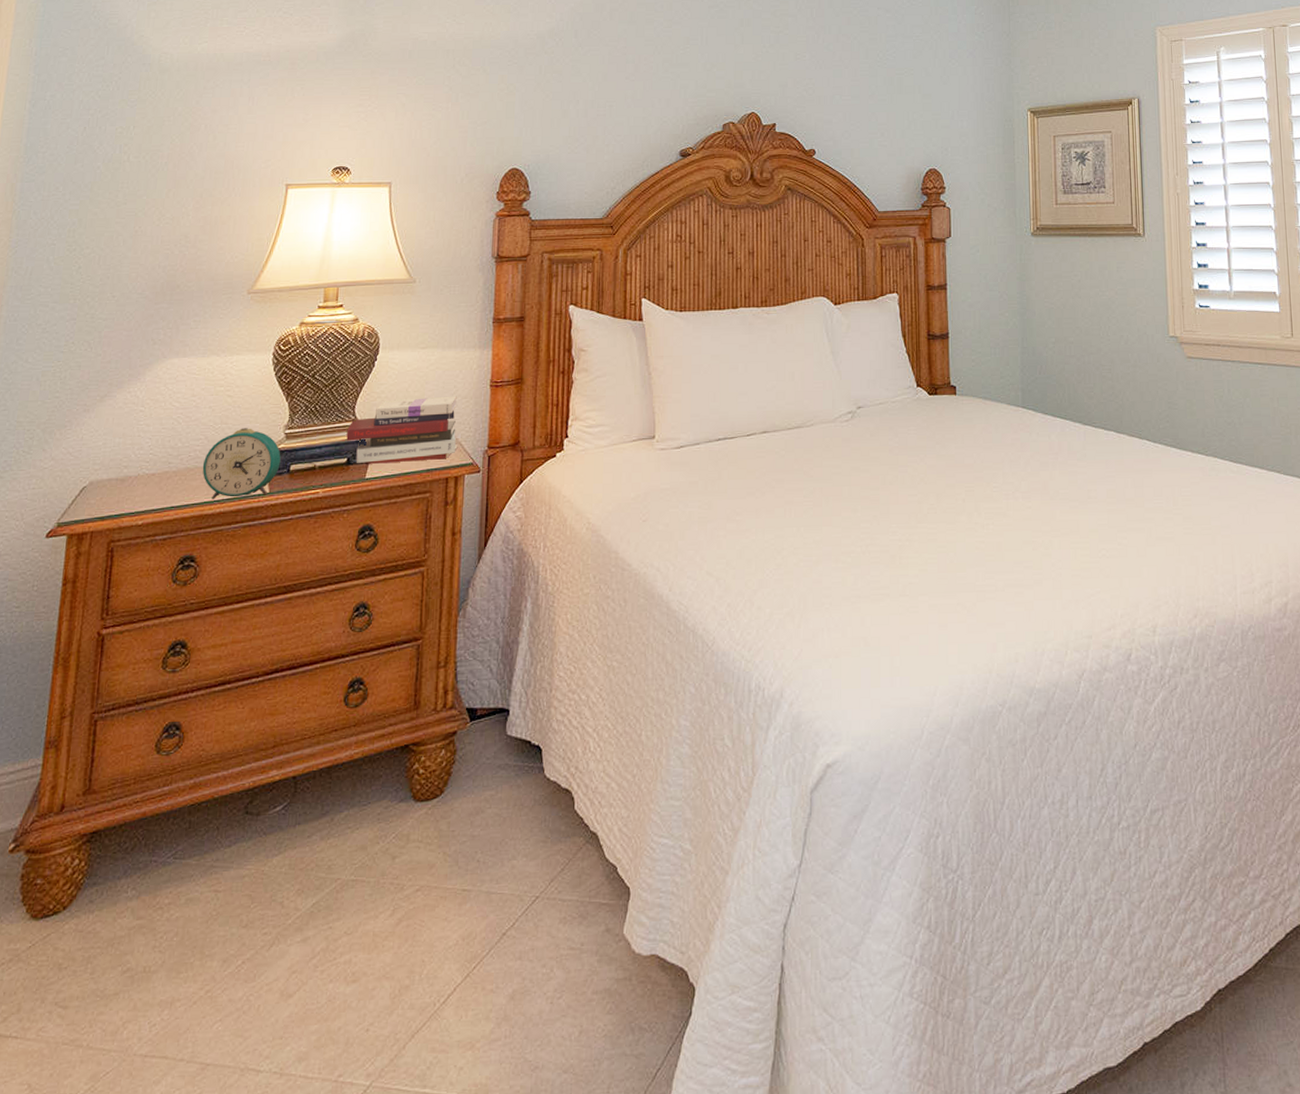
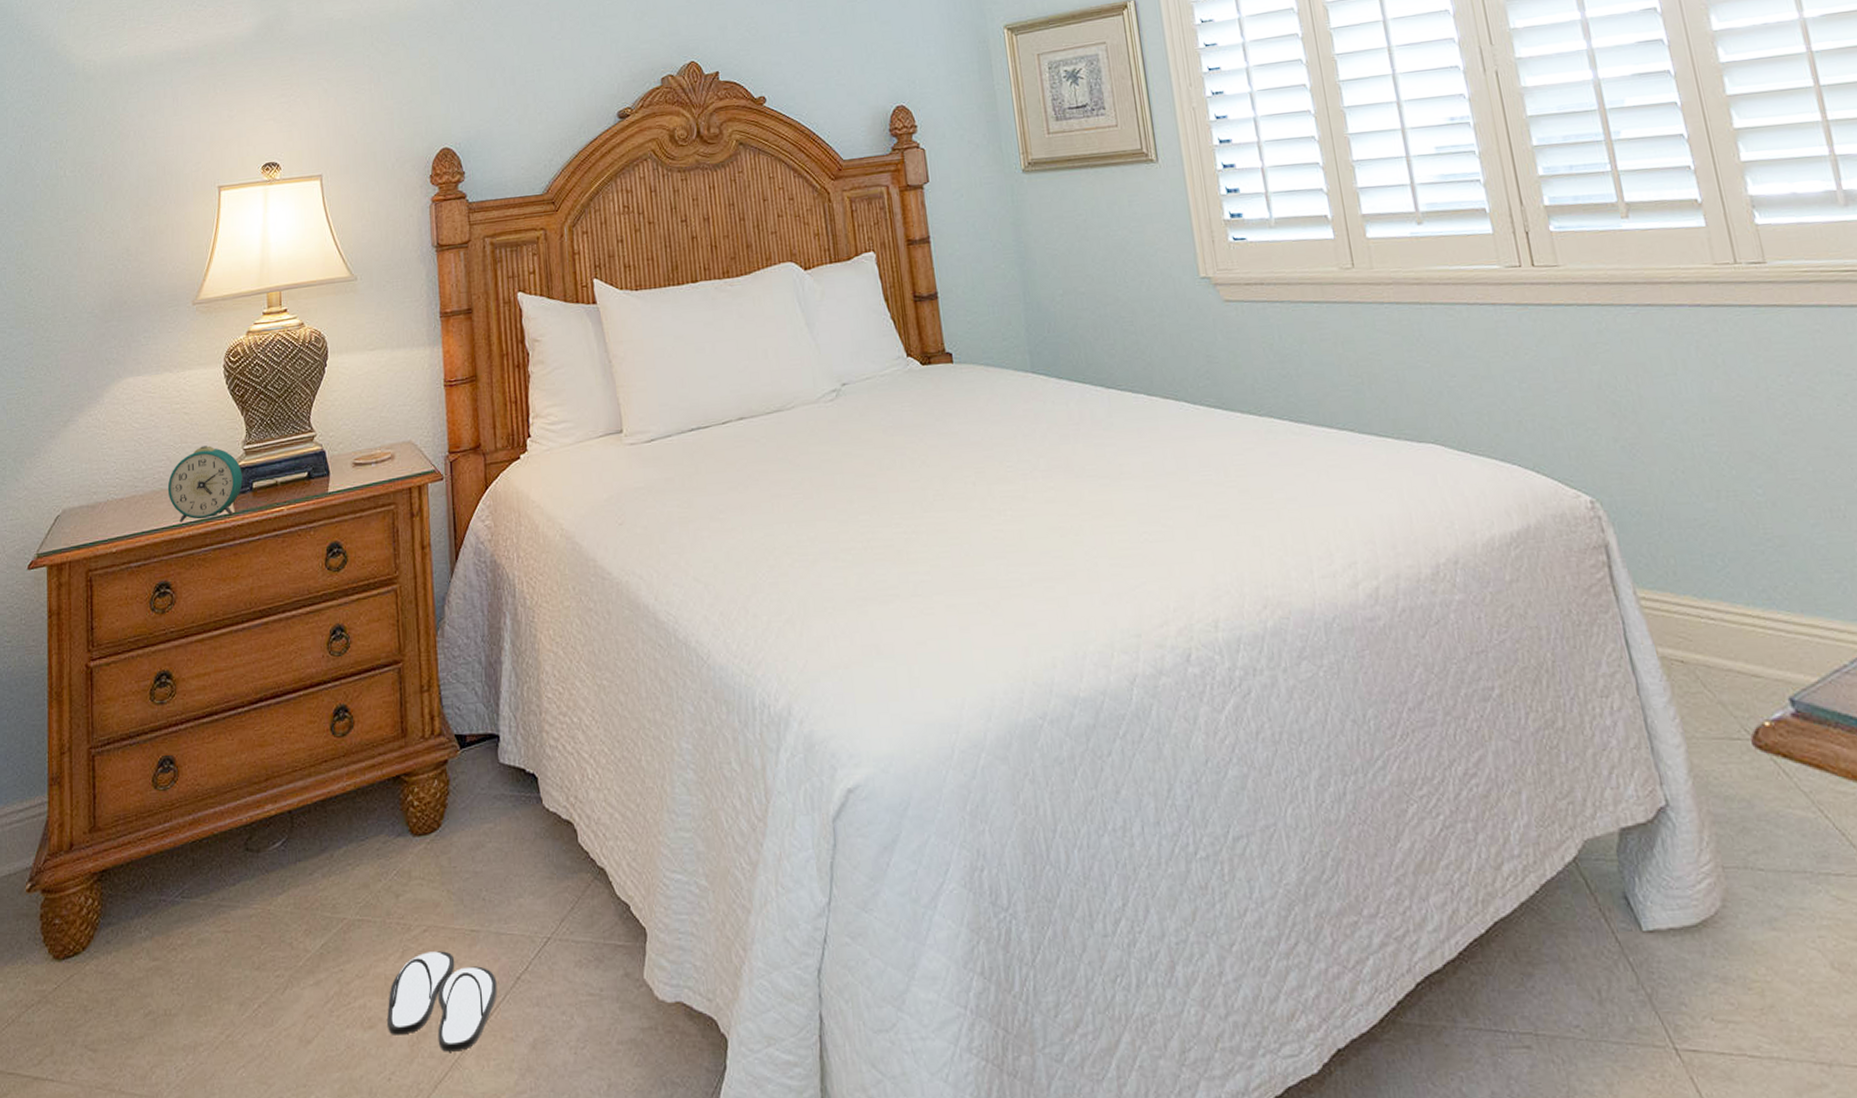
books: present [346,396,458,464] -> none [304,399,418,477]
slippers: none [371,909,483,1003] -> present [387,951,497,1052]

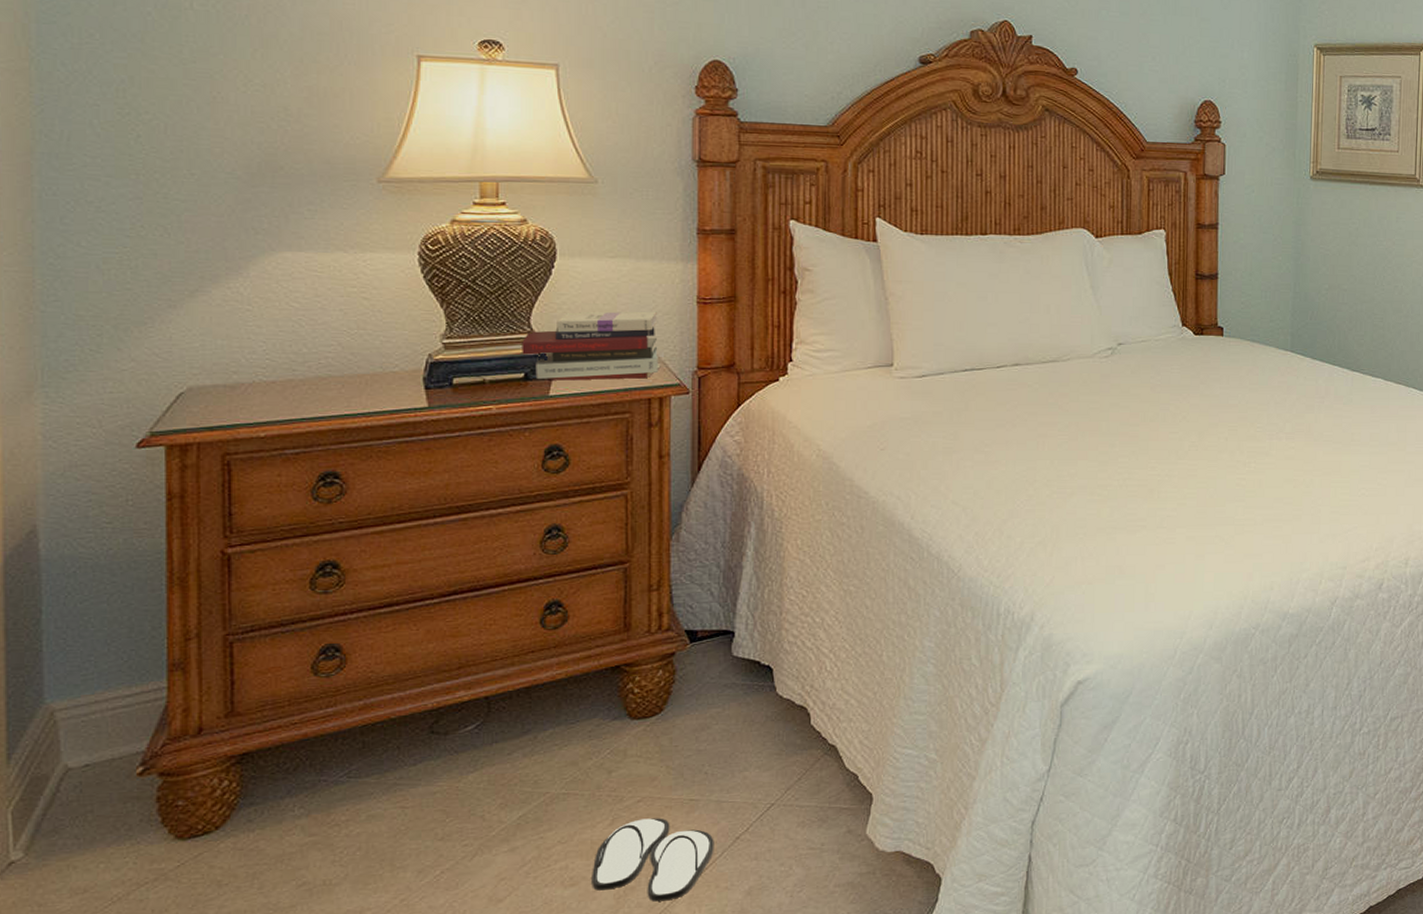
alarm clock: present [167,445,243,522] -> none [338,335,440,412]
books: none [304,399,418,477] -> present [522,311,661,381]

